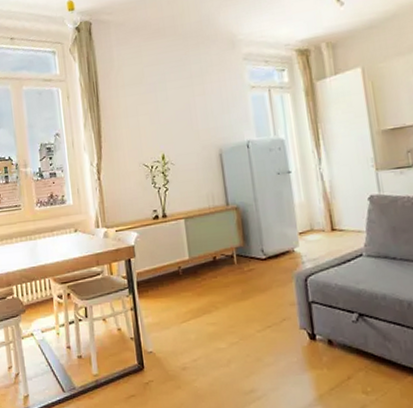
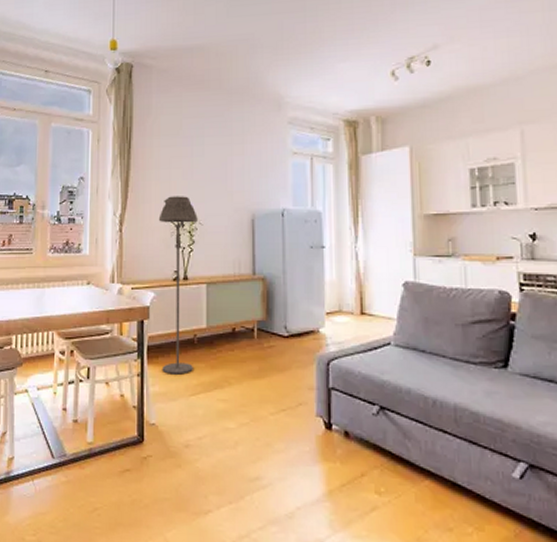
floor lamp: none [132,139,181,306] -> present [158,196,198,375]

